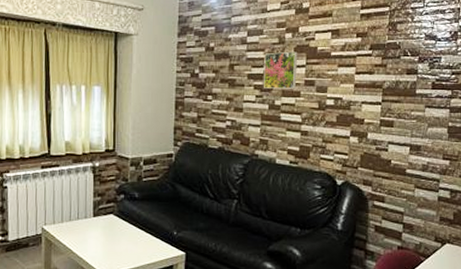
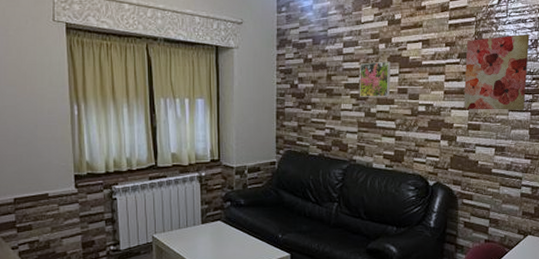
wall art: none [376,25,449,107] -> present [463,33,530,110]

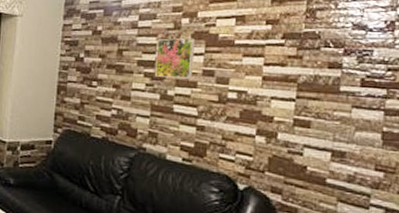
wall art: present [463,33,530,110] -> none [288,13,383,108]

